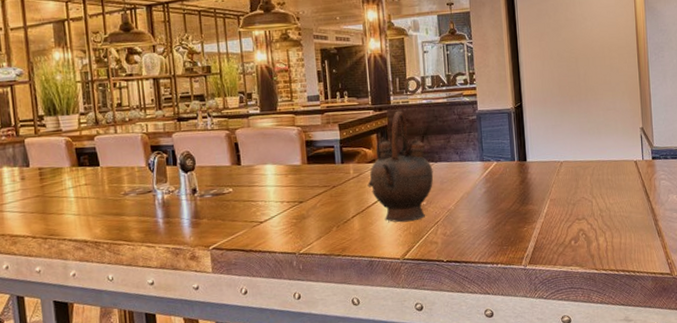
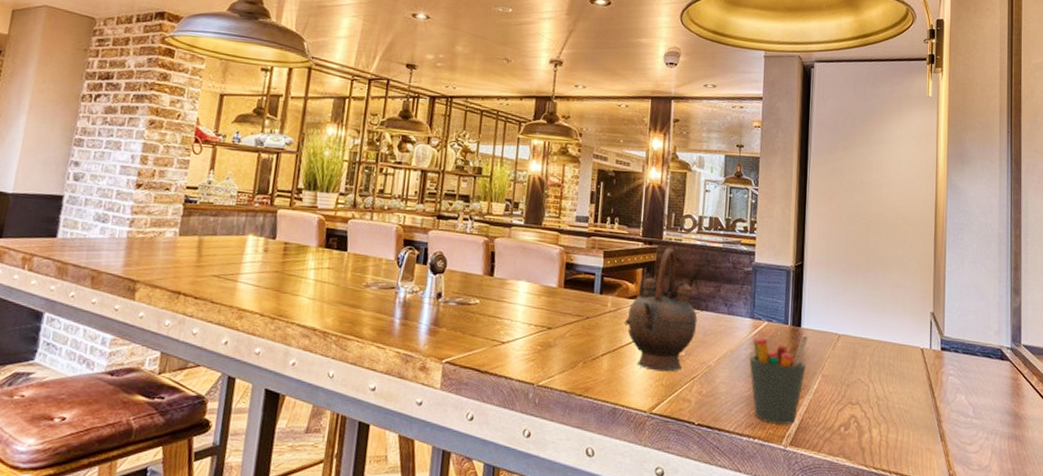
pen holder: none [484,167,536,248] -> present [749,335,809,424]

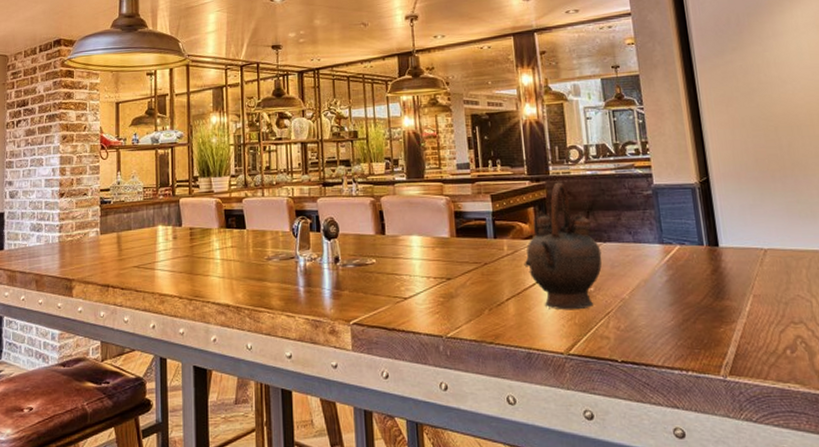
pen holder: present [749,335,809,424] -> none [666,254,733,353]

